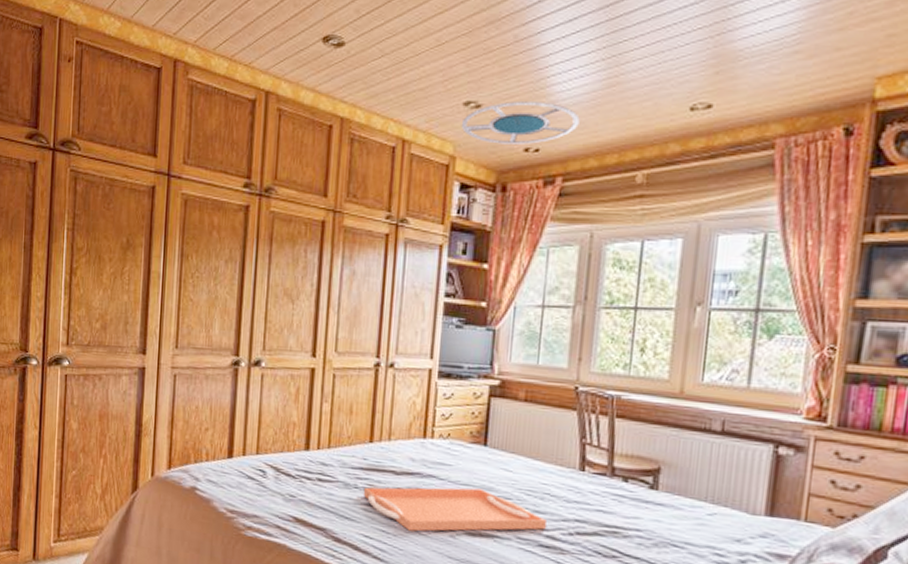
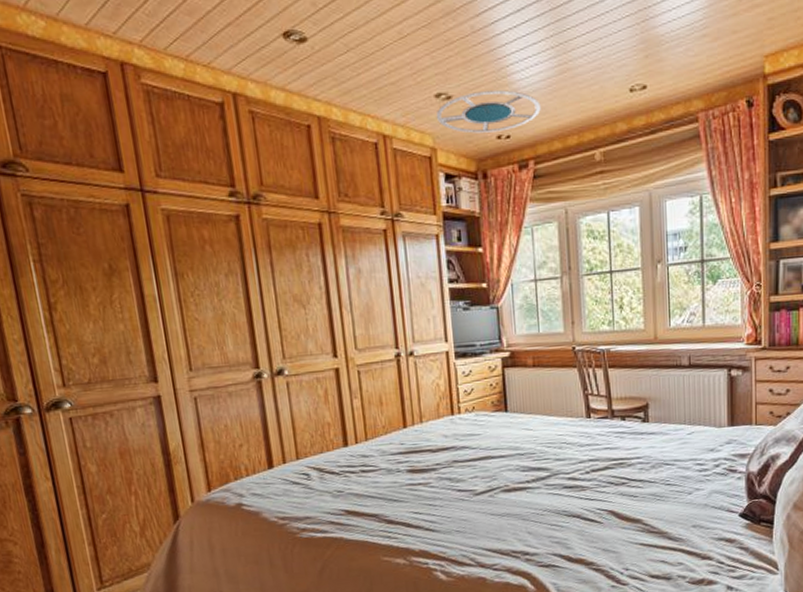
serving tray: present [363,487,546,532] -> none [405,450,567,500]

